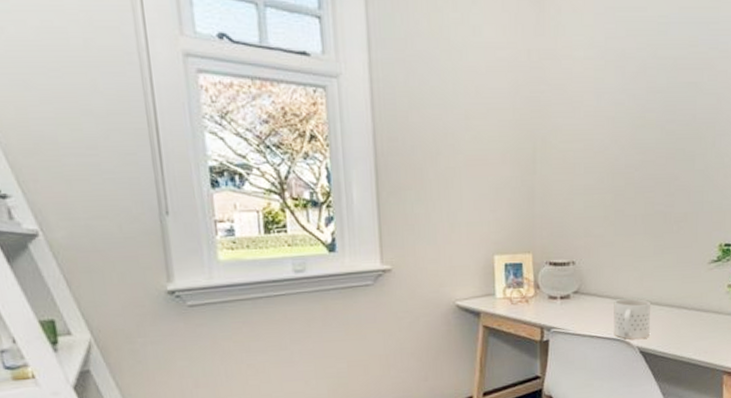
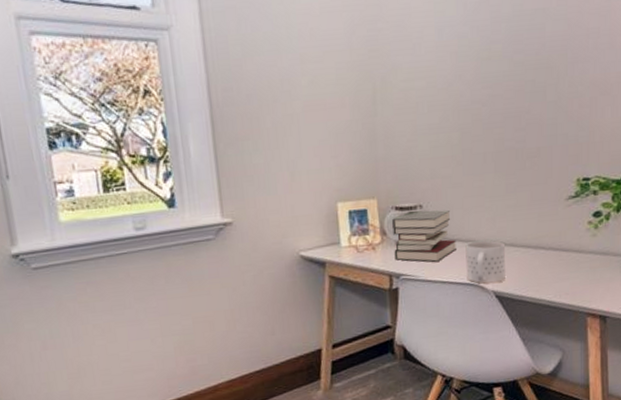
books: none [546,267,605,318] -> present [392,210,456,263]

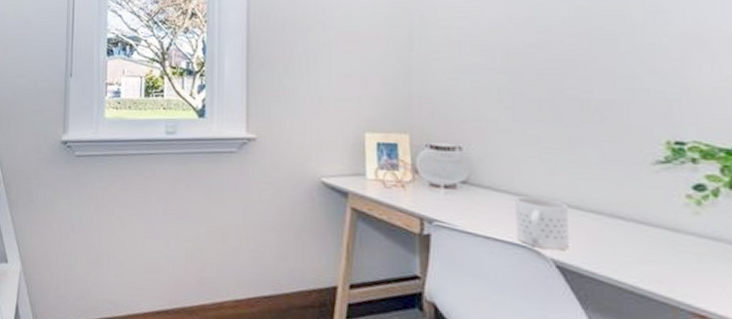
books: present [392,210,456,263] -> none [426,153,503,214]

